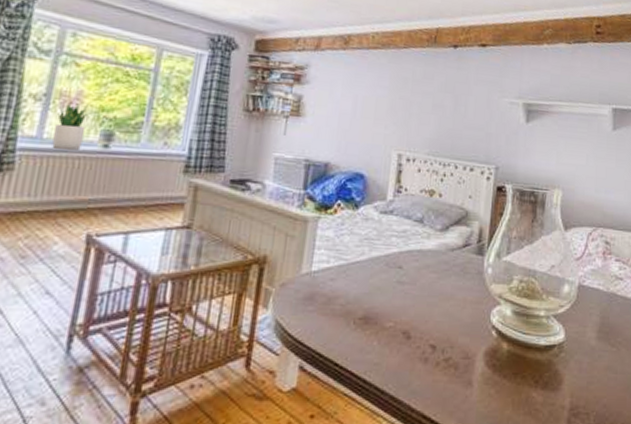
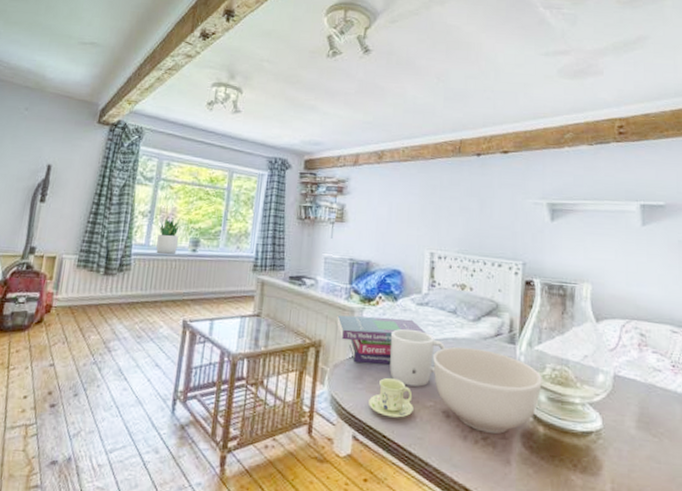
books: none [286,225,389,282] -> present [337,315,426,365]
cup and saucer: none [320,296,371,342] -> present [369,377,413,418]
mug: none [345,240,410,306] -> present [389,328,446,387]
bowl: none [395,259,509,353] -> present [433,346,542,434]

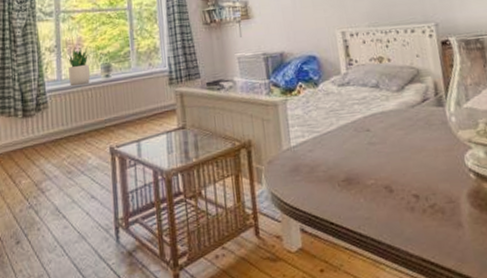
books: present [337,315,426,365] -> none [261,102,353,156]
cup and saucer: present [369,377,413,418] -> none [309,163,356,203]
mug: present [389,328,446,387] -> none [318,111,376,169]
bowl: present [433,346,542,434] -> none [364,117,479,200]

